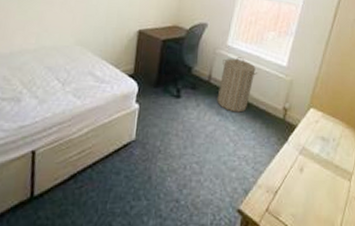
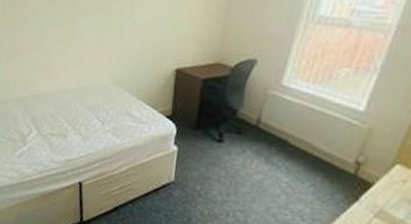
laundry hamper: present [217,57,258,113] -> none [267,99,322,163]

